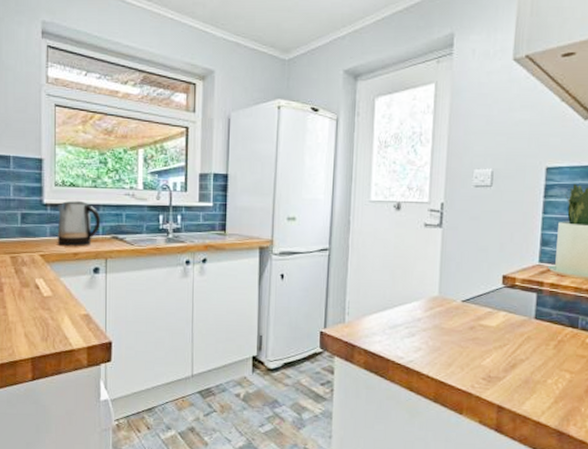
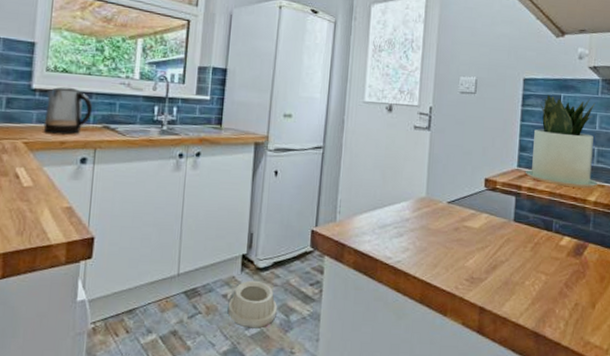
pet bowl: none [241,380,289,426] -> present [227,280,277,329]

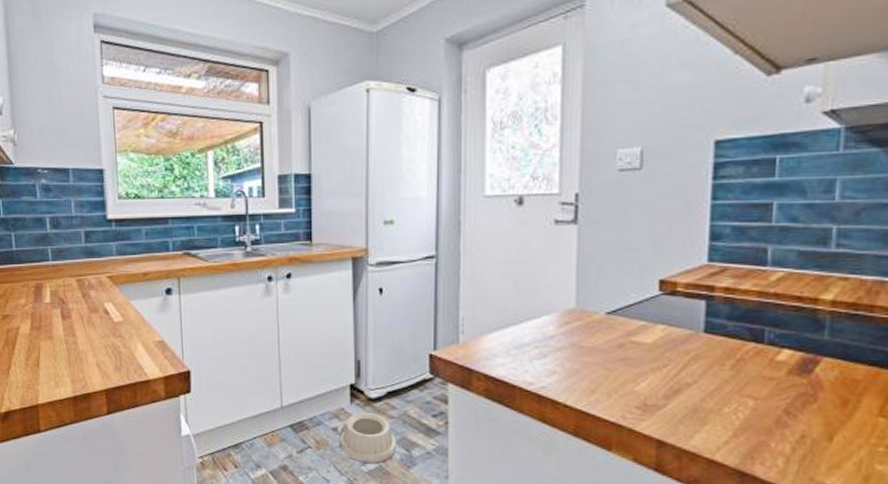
kettle: present [43,86,93,136] -> none [122,214,171,267]
planter: present [525,95,599,189] -> none [719,156,839,284]

